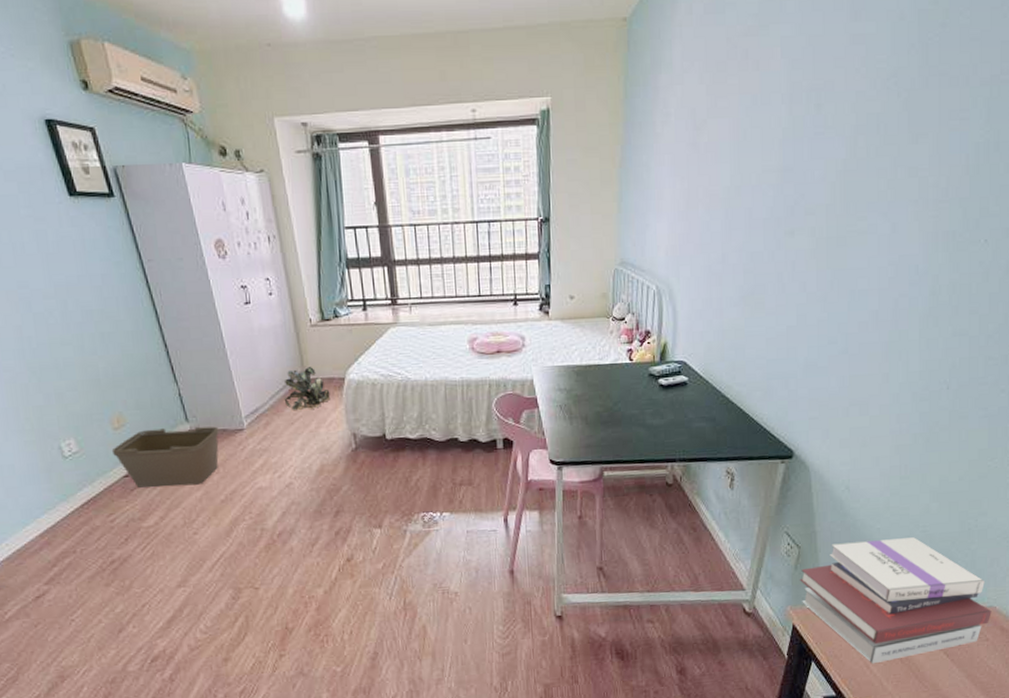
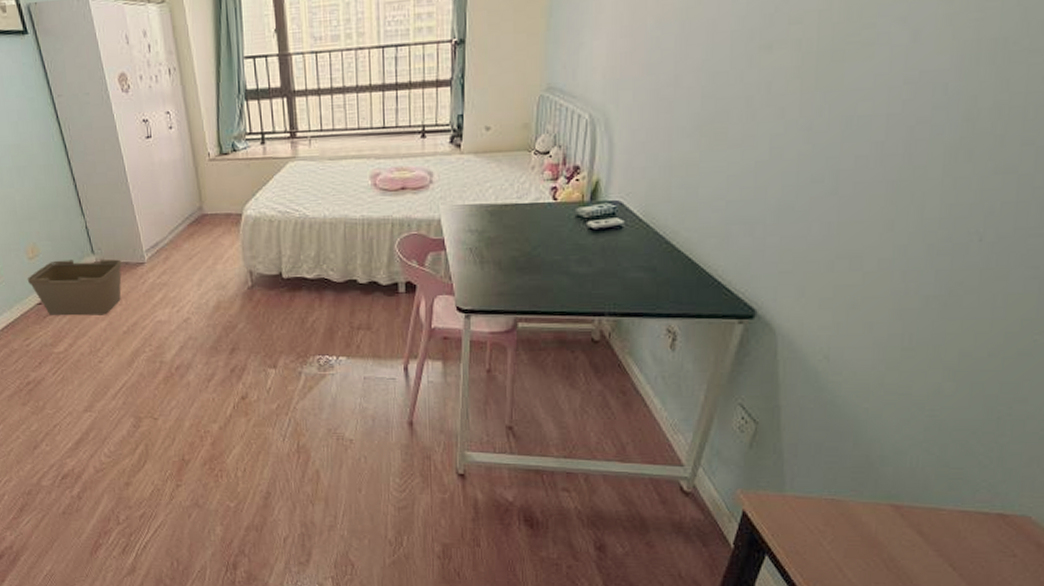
plant: present [284,367,331,411] -> none [182,202,228,246]
books: present [799,537,992,664] -> none [754,422,1024,567]

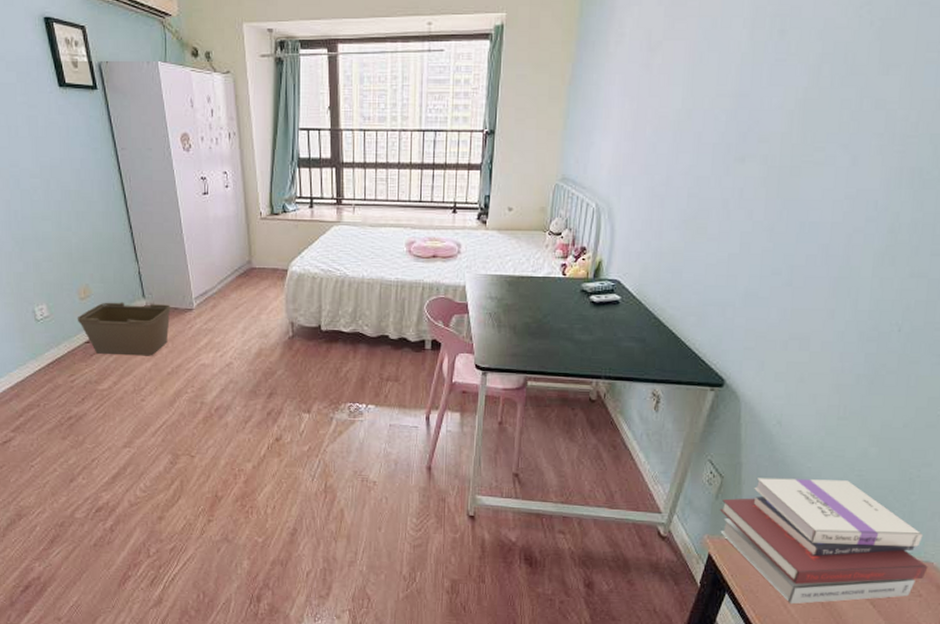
books: none [754,422,1024,567] -> present [719,478,928,605]

